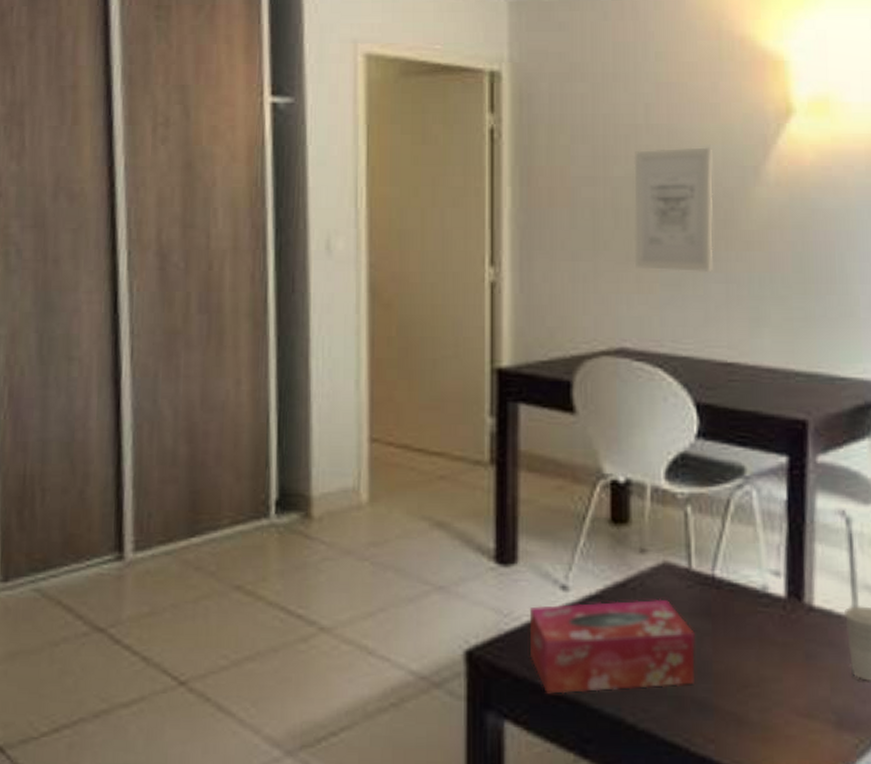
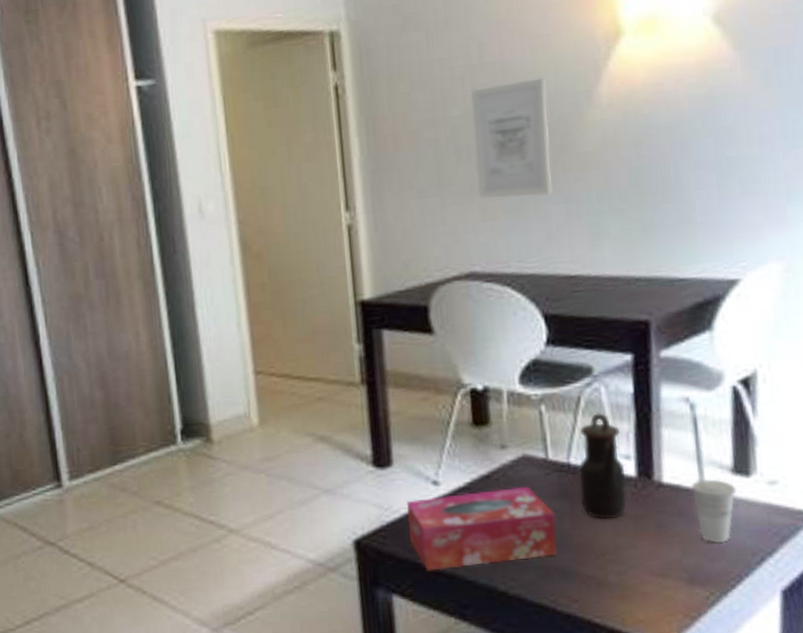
teapot: none [723,520,775,645] -> present [578,413,627,520]

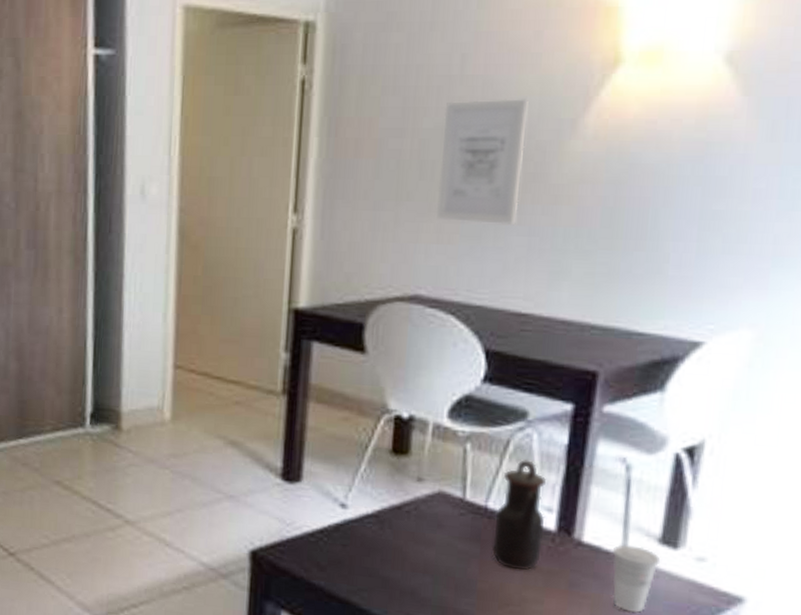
tissue box: present [407,486,557,571] -> none [308,519,463,599]

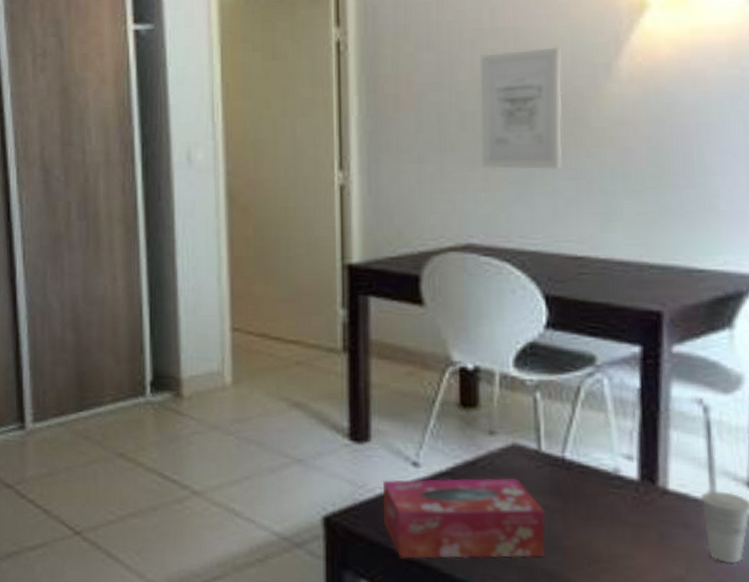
tissue box: none [308,519,463,599] -> present [383,477,545,559]
teapot: present [492,460,547,571] -> none [574,406,627,524]

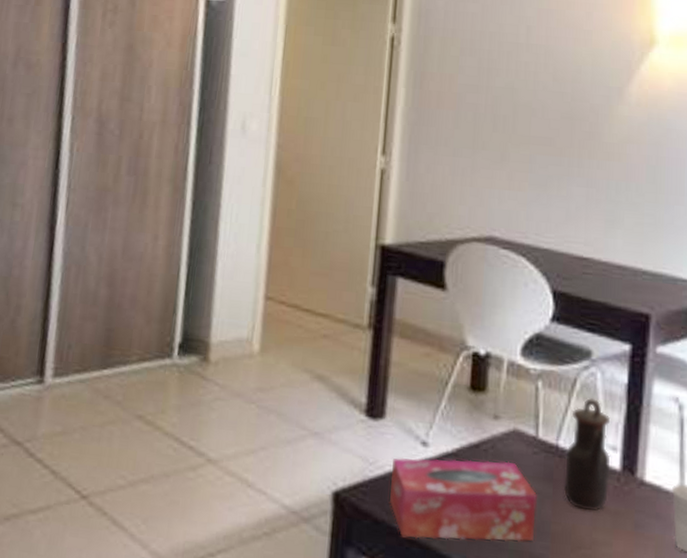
wall art: present [479,47,562,170] -> none [507,65,583,177]
teapot: none [574,406,627,524] -> present [564,398,611,512]

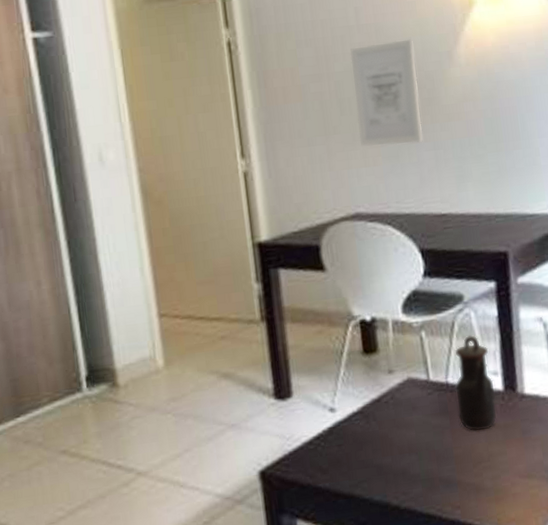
tissue box: present [390,458,537,542] -> none [307,406,441,494]
wall art: none [507,65,583,177] -> present [350,39,423,147]

